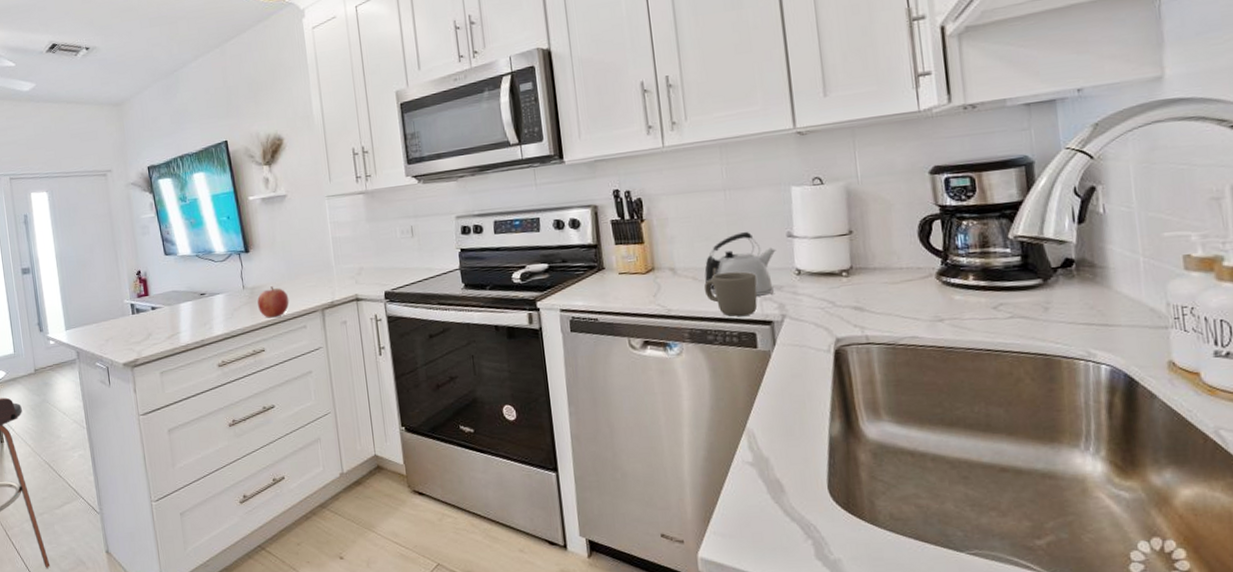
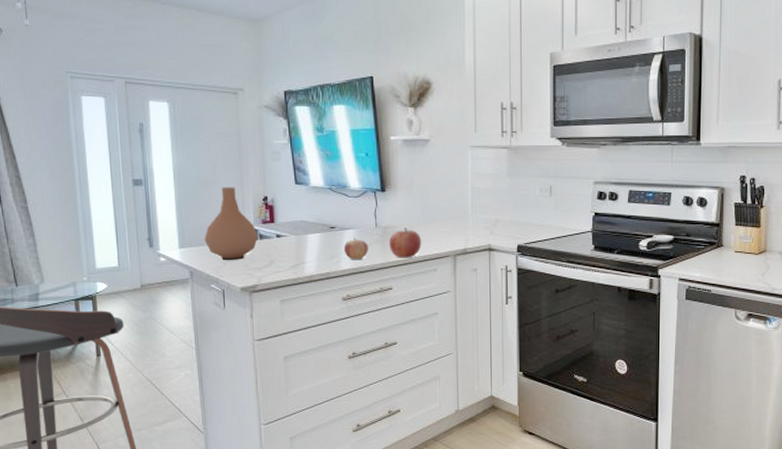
vase: none [86,265,135,338] -> present [204,187,258,261]
fruit: none [214,301,239,324] -> present [343,237,369,259]

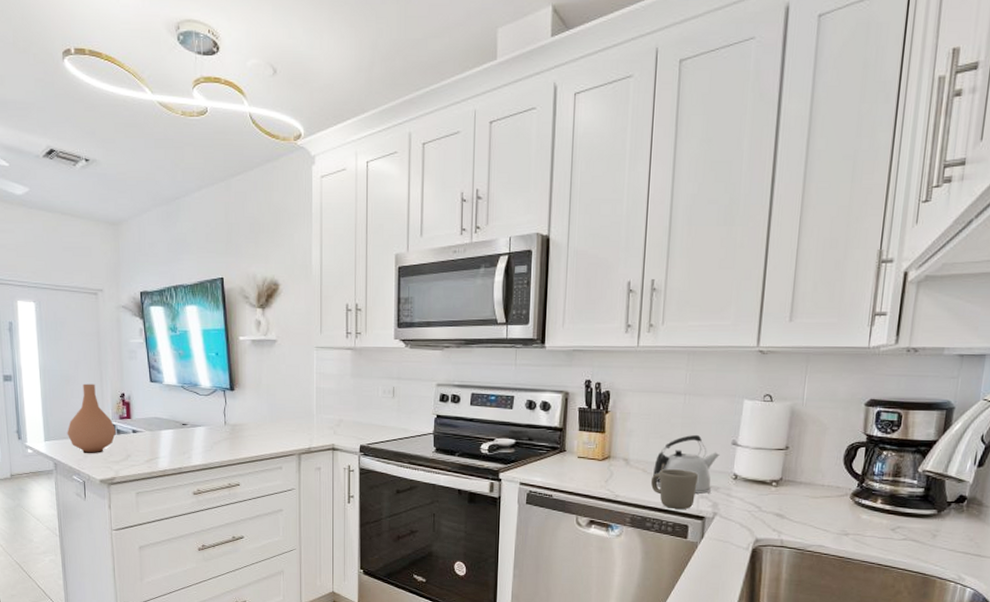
fruit: present [343,237,369,259] -> none [194,434,218,456]
fruit: present [389,228,422,258] -> none [238,426,268,456]

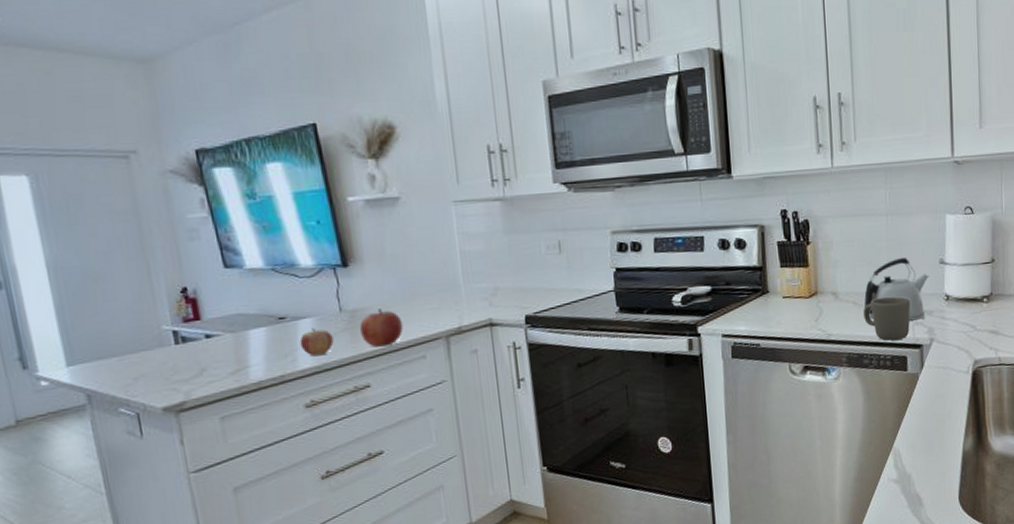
vase: present [67,383,116,454] -> none [101,279,180,376]
fruit: none [194,434,218,456] -> present [299,327,334,356]
fruit: none [238,426,268,456] -> present [360,309,404,347]

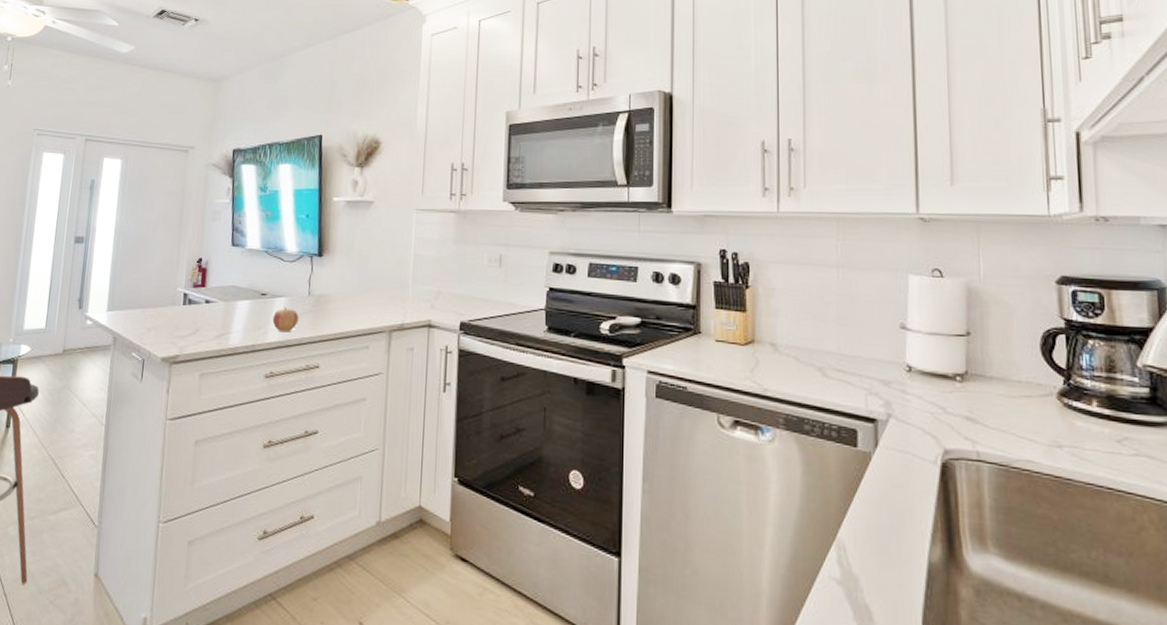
fruit: present [360,309,404,347] -> none [321,297,356,332]
kettle: present [864,257,929,321] -> none [808,315,887,390]
mug: present [864,296,911,341] -> none [807,357,864,409]

